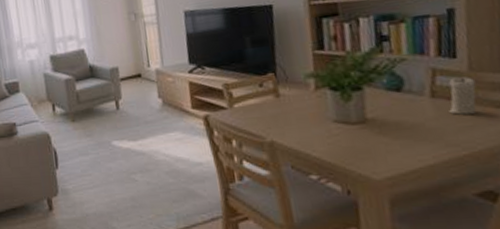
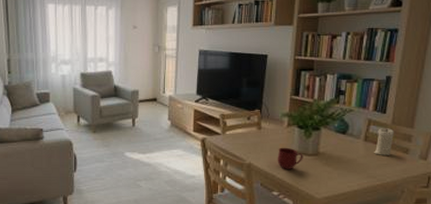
mug: none [307,116,346,145] -> present [277,147,303,169]

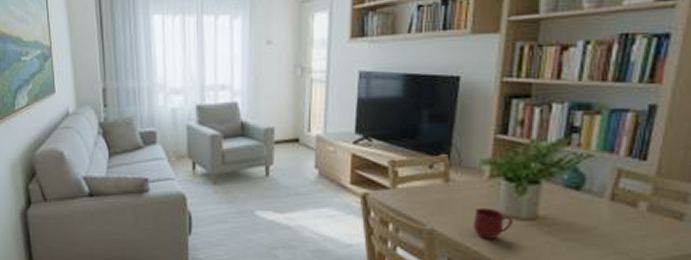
candle: present [373,128,394,155] -> none [624,182,659,222]

